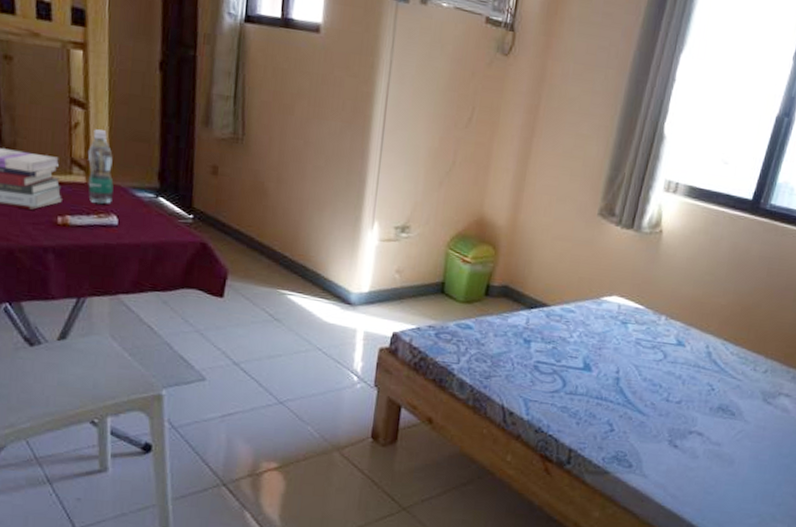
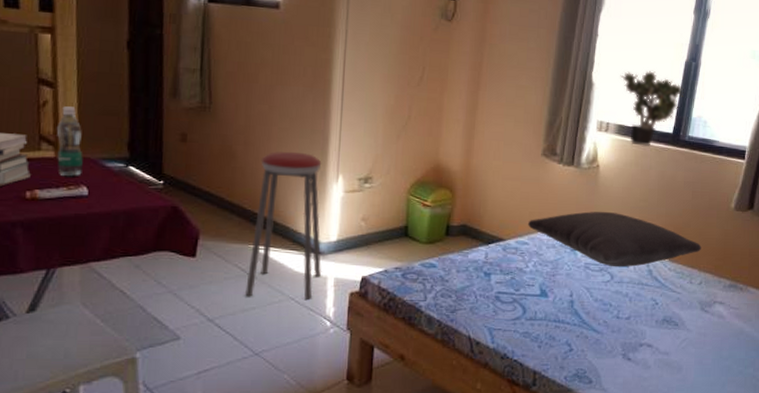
music stool: none [272,192,357,352] -> present [245,151,322,299]
pillow: none [576,281,772,347] -> present [528,211,702,267]
potted plant: none [697,124,771,213] -> present [620,71,684,146]

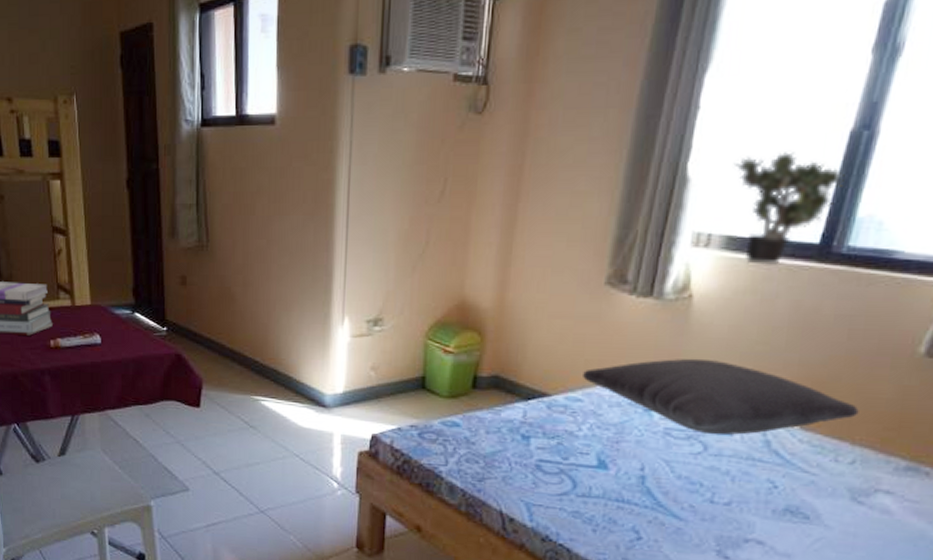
bottle: present [56,106,83,177] -> none [70,254,95,325]
music stool: present [245,151,322,299] -> none [249,291,328,457]

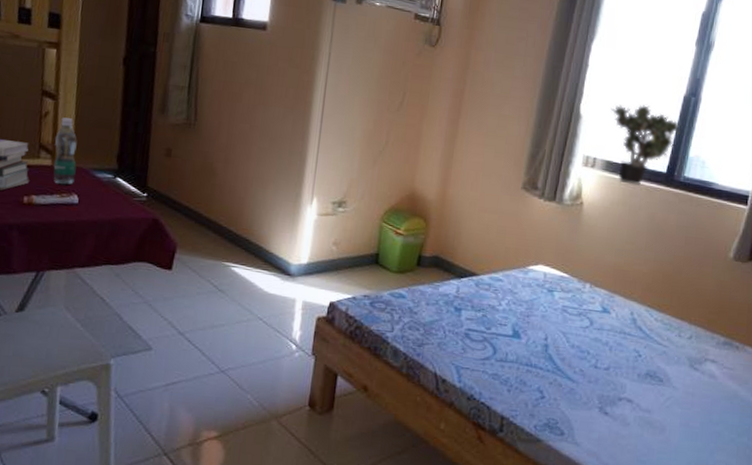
bottle: none [70,254,95,325] -> present [53,117,78,185]
pillow: present [583,358,859,435] -> none [503,251,694,314]

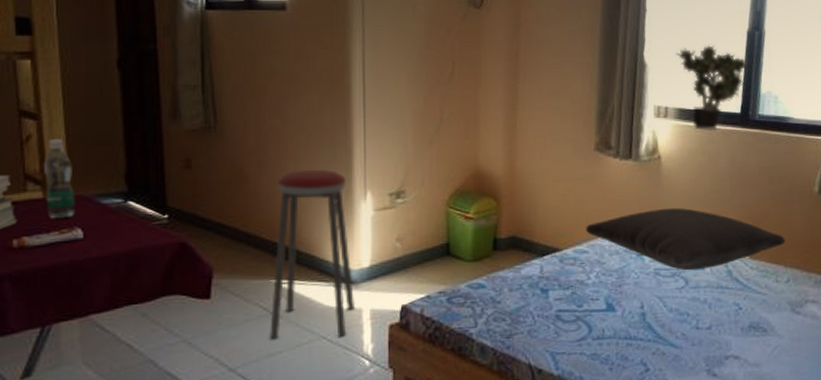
music stool: none [216,171,298,321] -> present [270,169,356,340]
pillow: none [503,251,694,314] -> present [586,207,786,270]

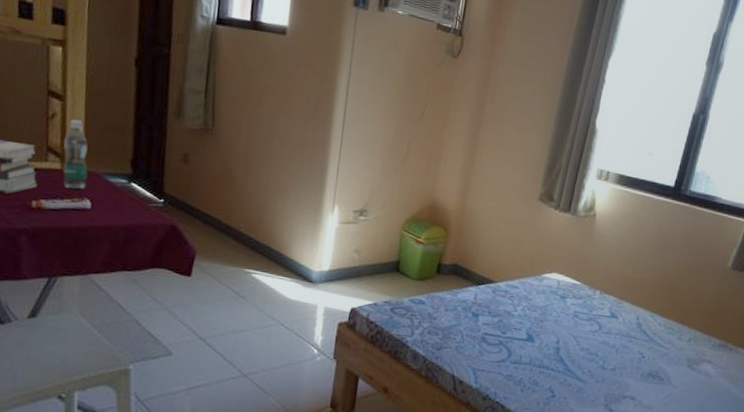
music stool: present [270,169,356,340] -> none [237,178,319,326]
pillow: present [586,207,786,270] -> none [519,260,694,319]
potted plant: present [675,45,749,130] -> none [624,120,689,199]

